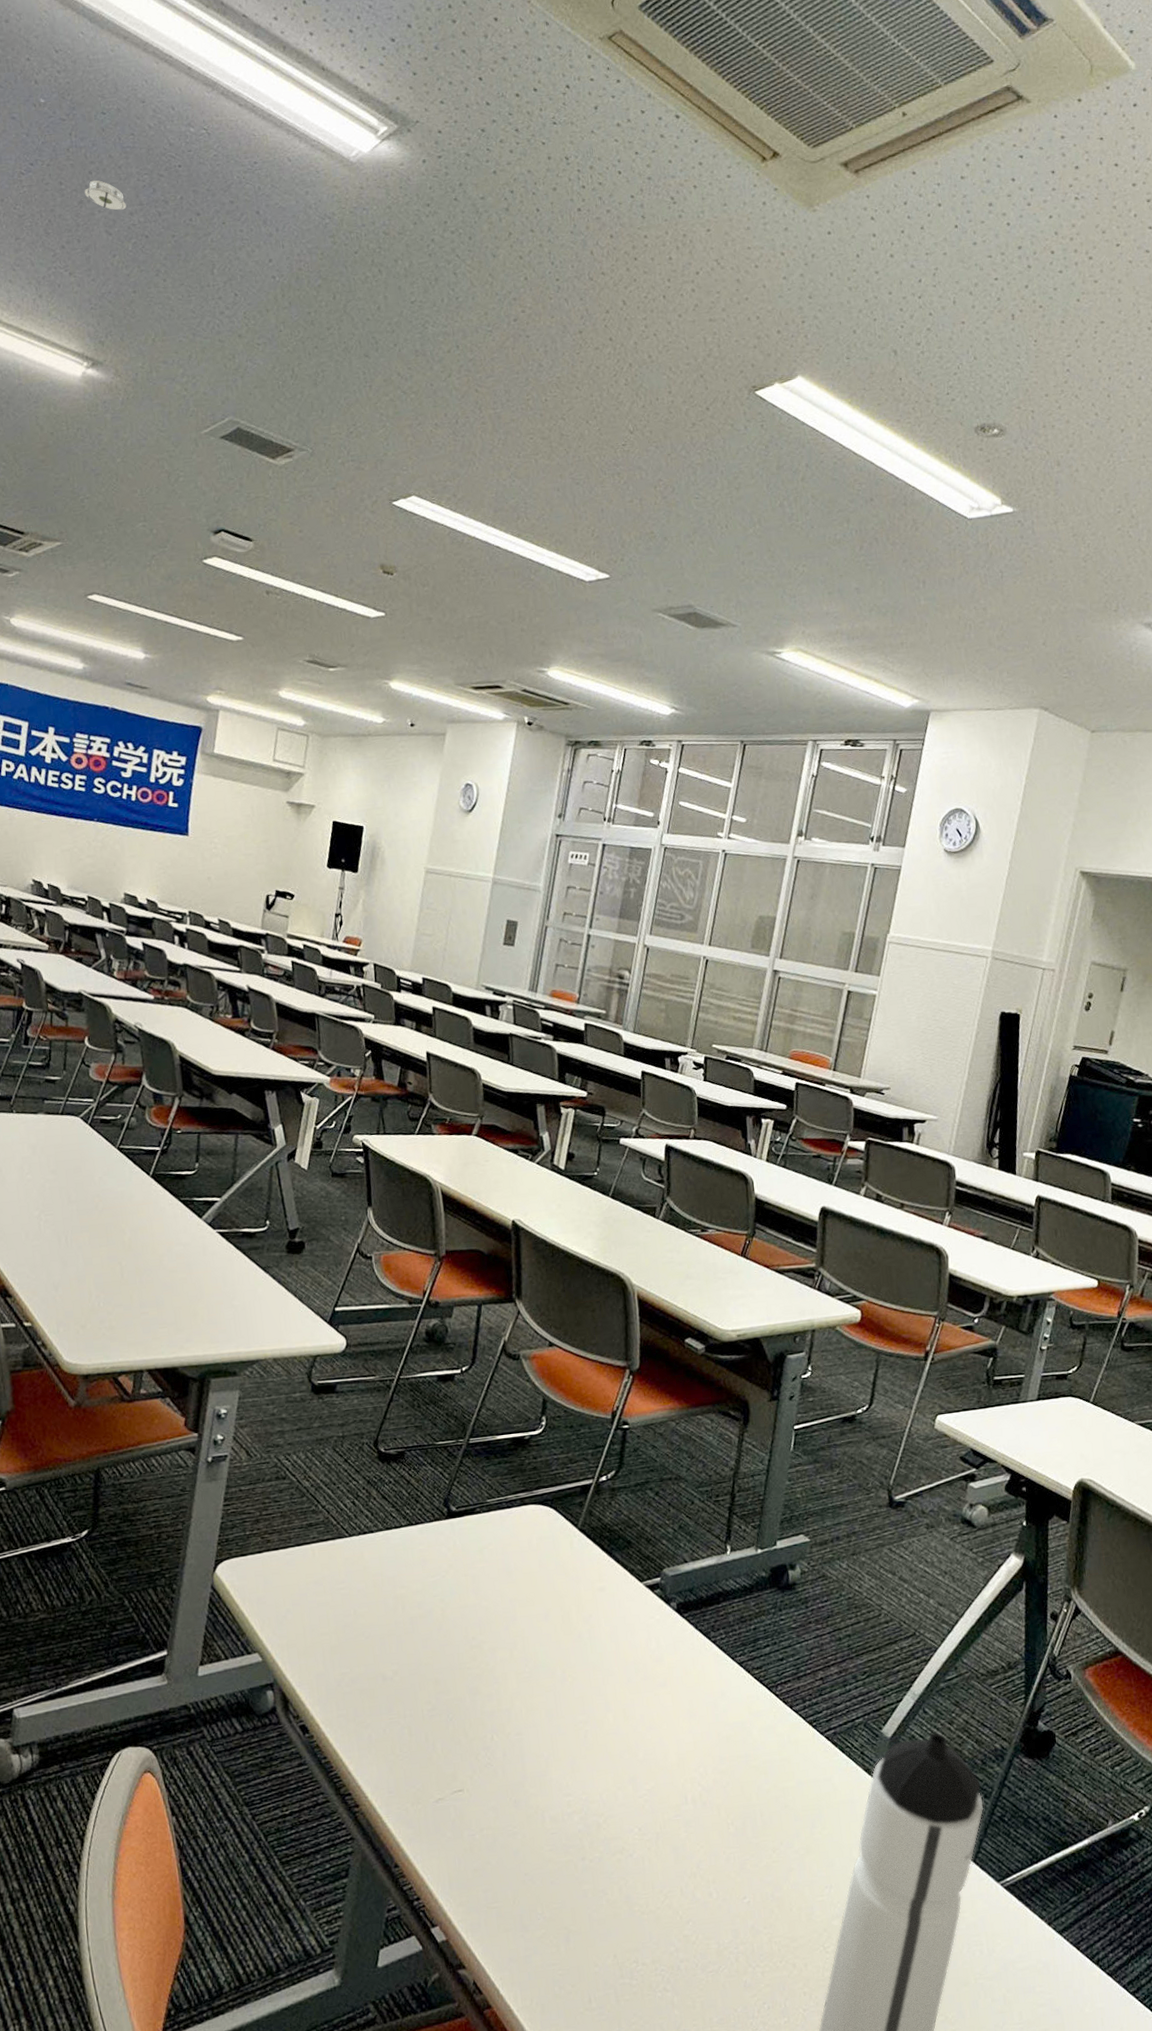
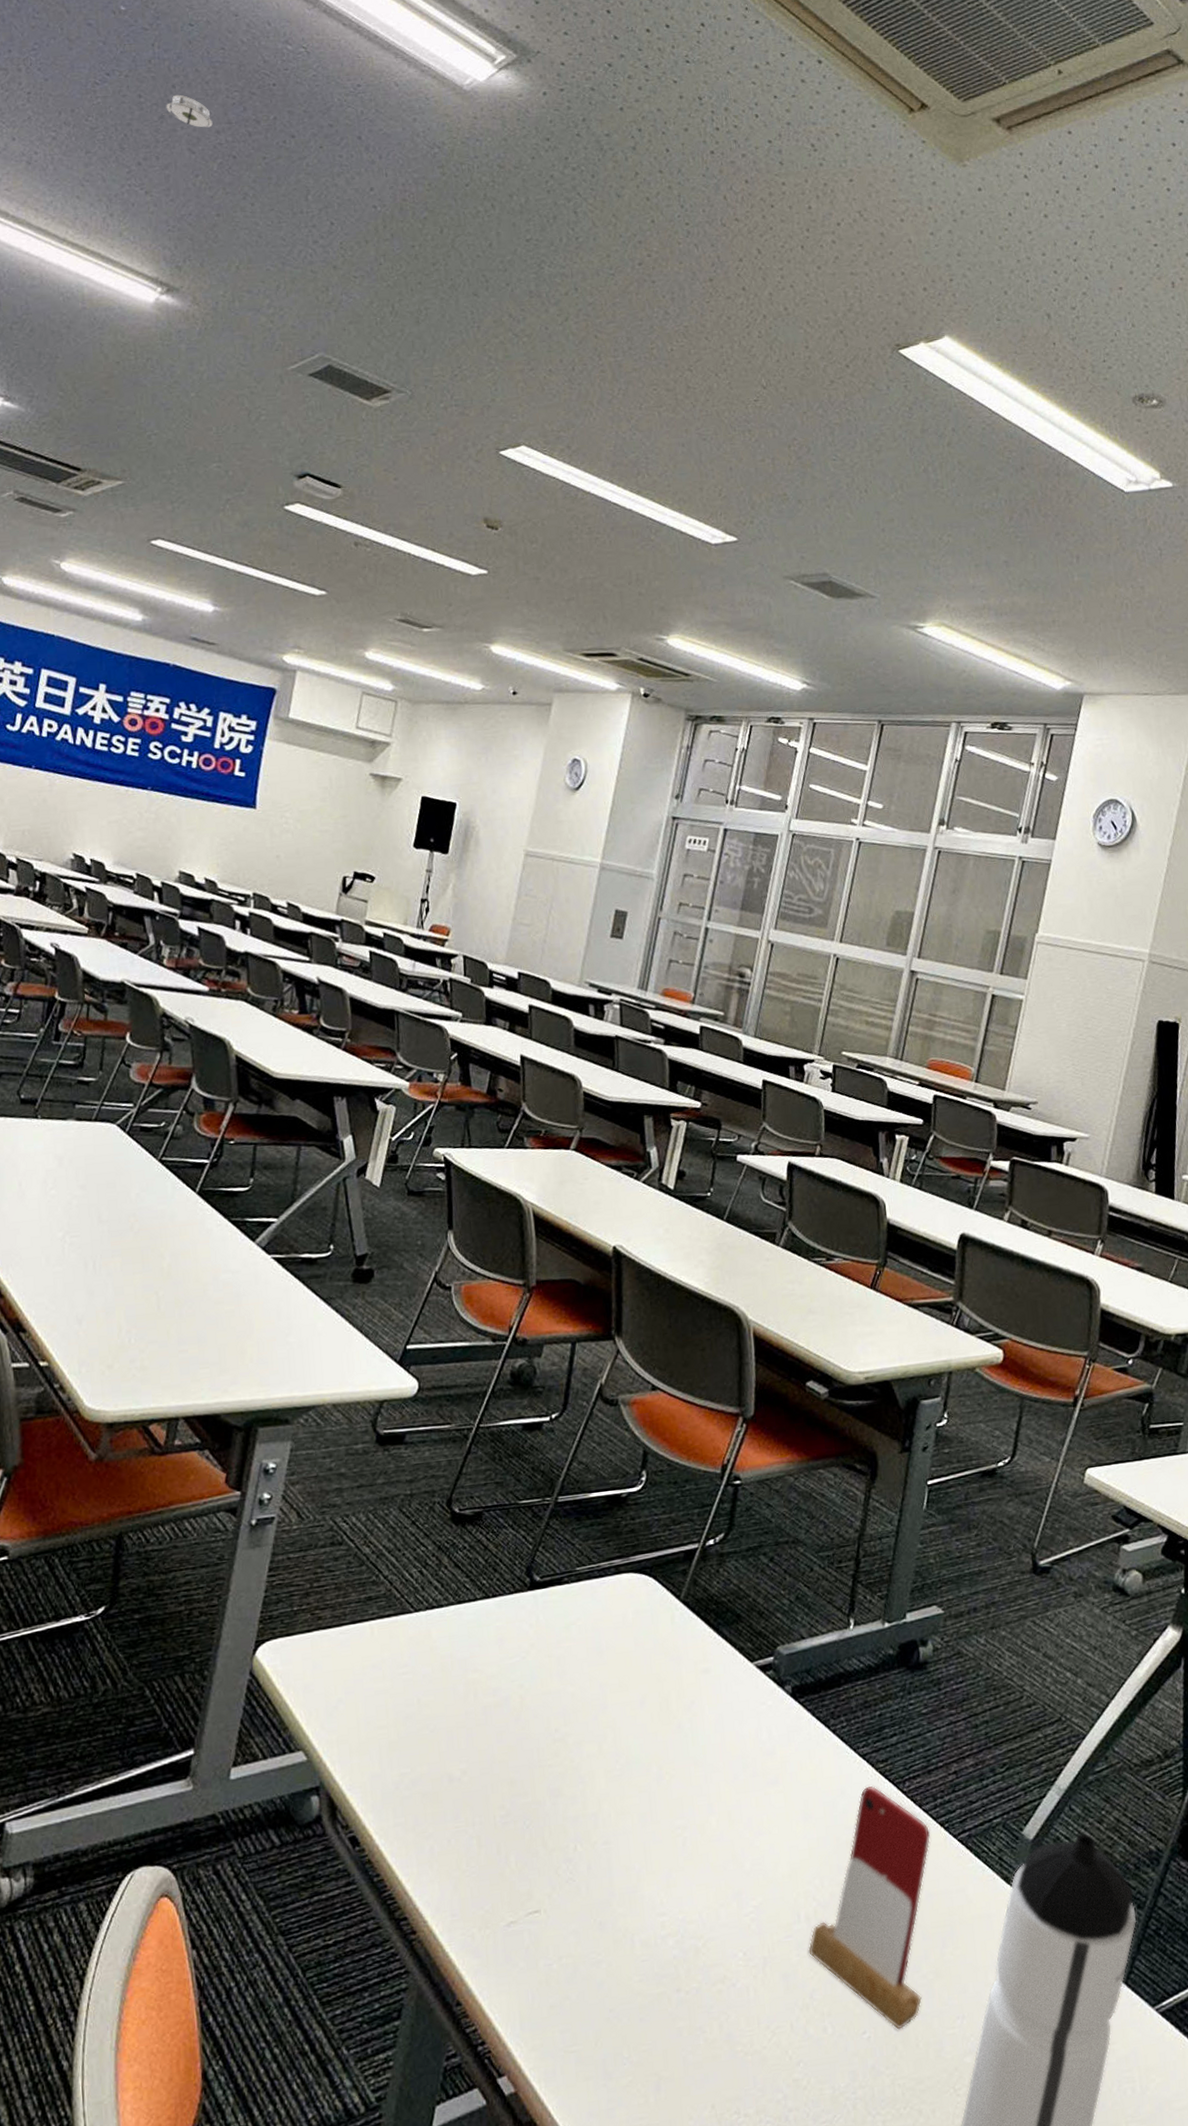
smartphone: none [695,1689,801,1896] -> present [808,1786,931,2030]

